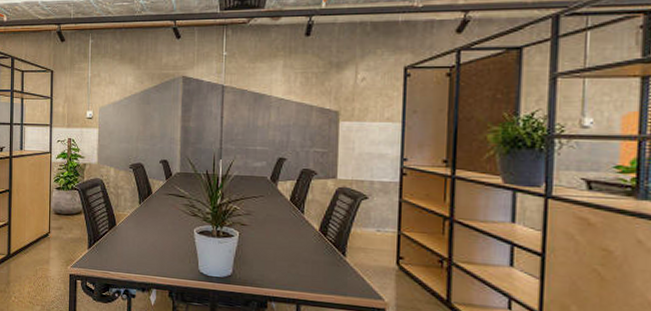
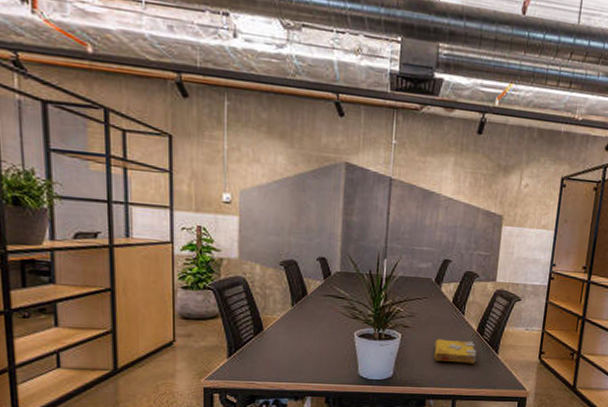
spell book: none [273,238,321,266] -> present [434,339,477,364]

